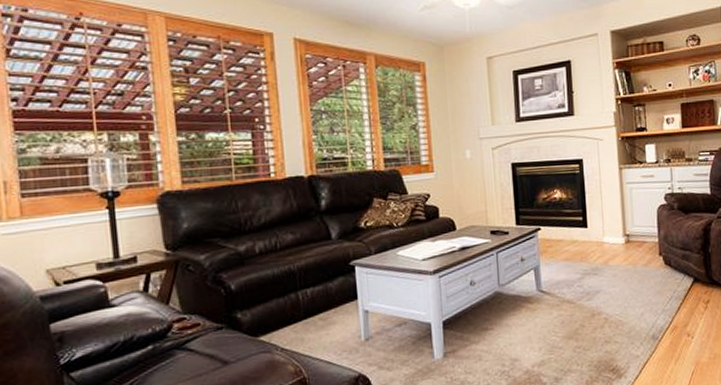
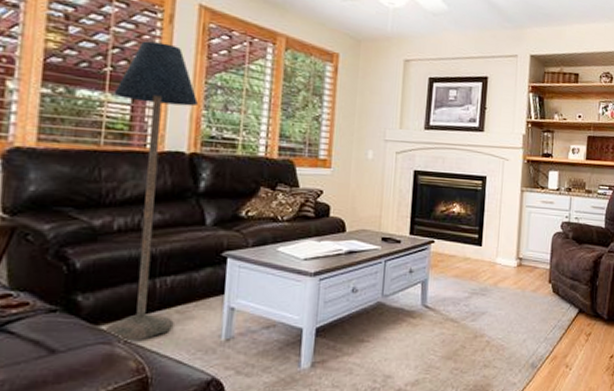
floor lamp: none [235,79,319,349] -> present [104,40,199,340]

